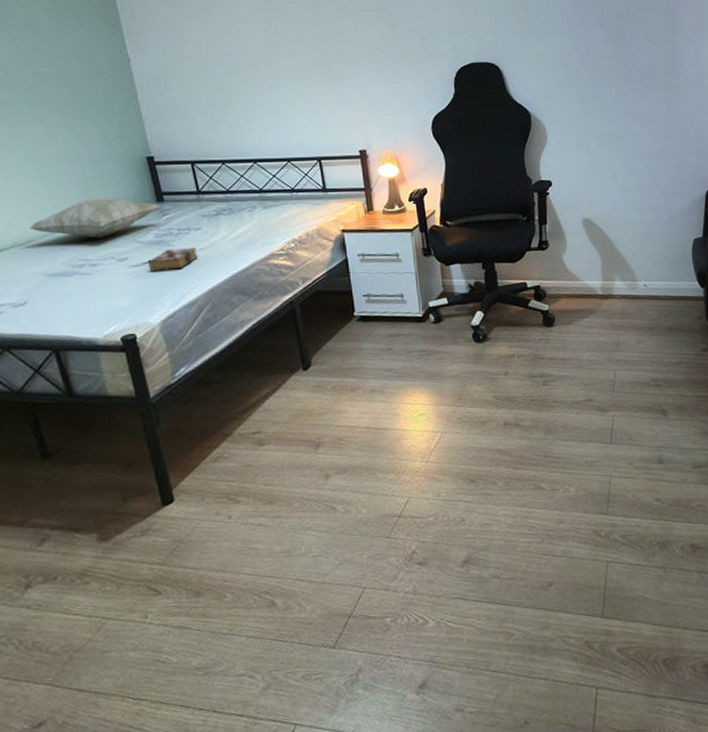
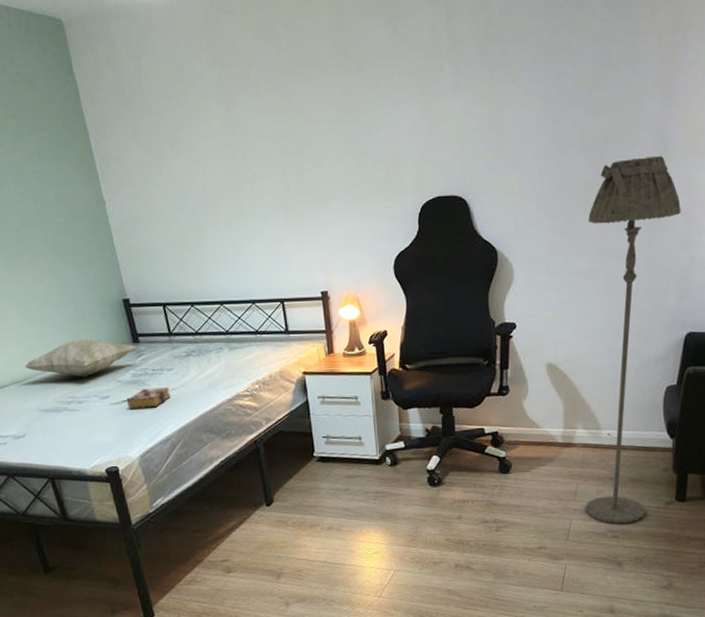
floor lamp: none [612,32,693,373] -> present [586,155,681,524]

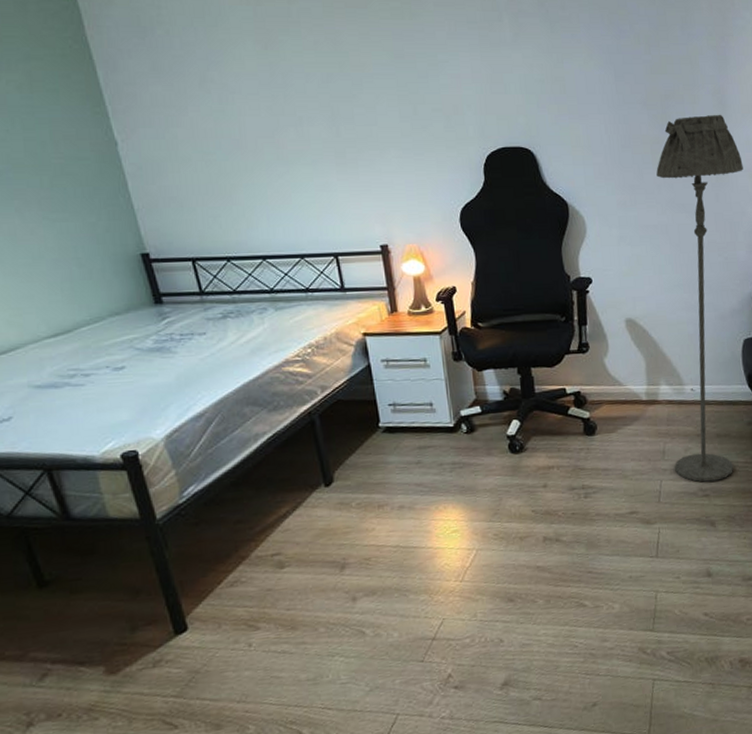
decorative pillow: present [24,338,137,377] -> none [10,299,160,346]
book: present [126,387,170,409] -> none [147,354,204,381]

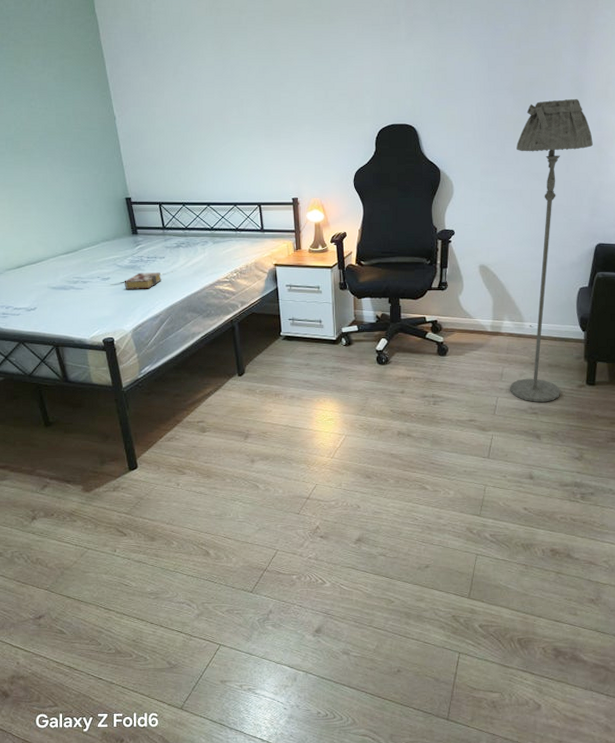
book: none [147,354,204,381] -> present [124,272,161,289]

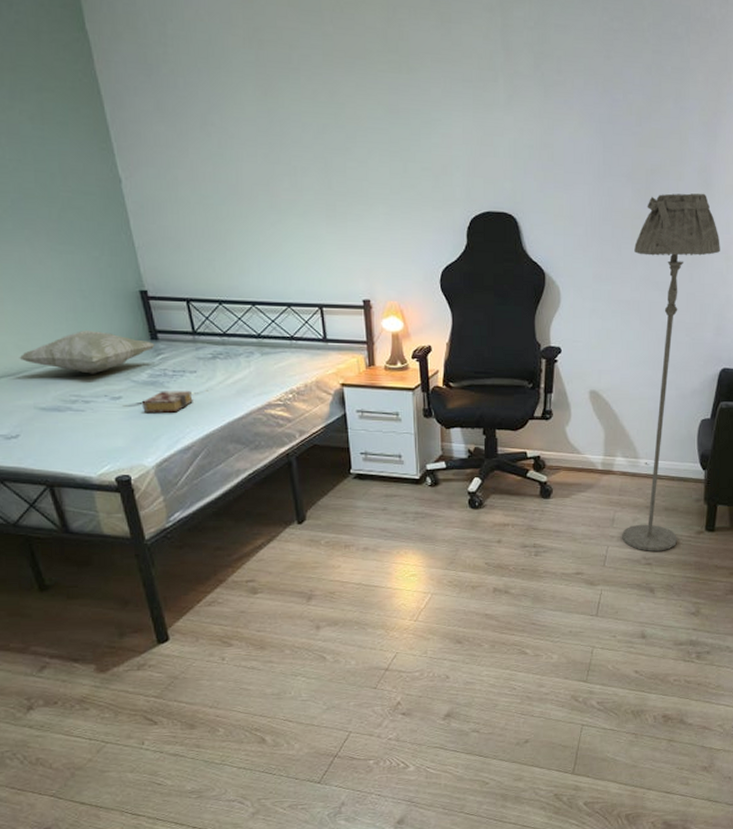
decorative pillow: none [39,229,135,261] -> present [19,330,155,374]

